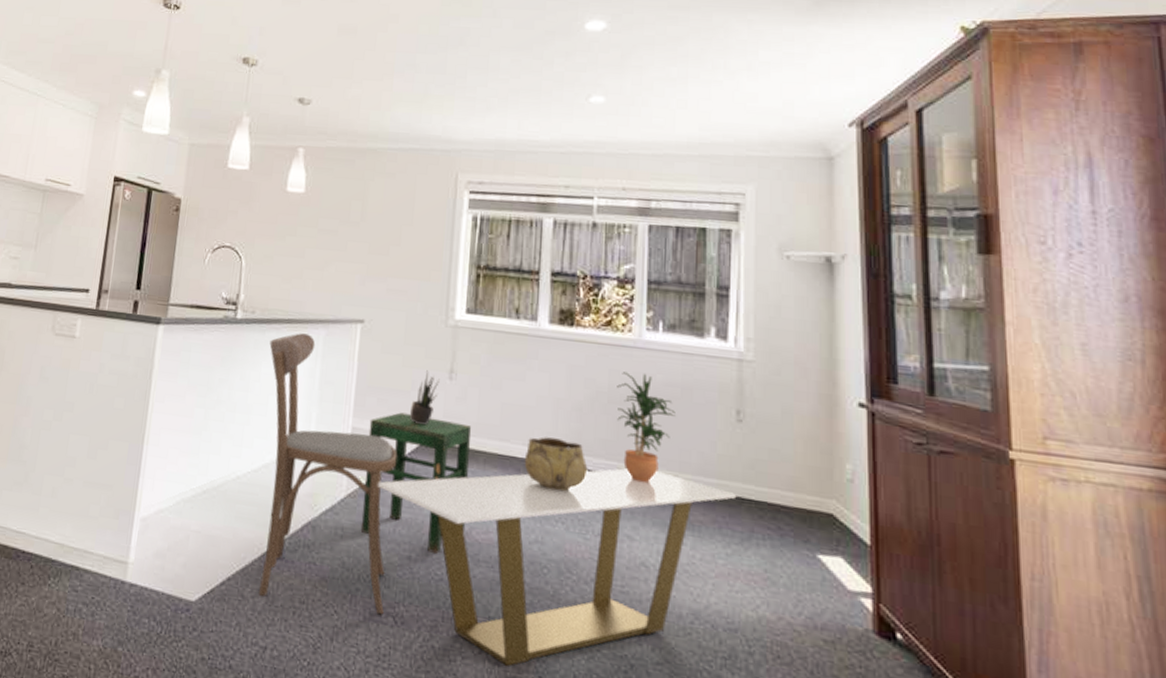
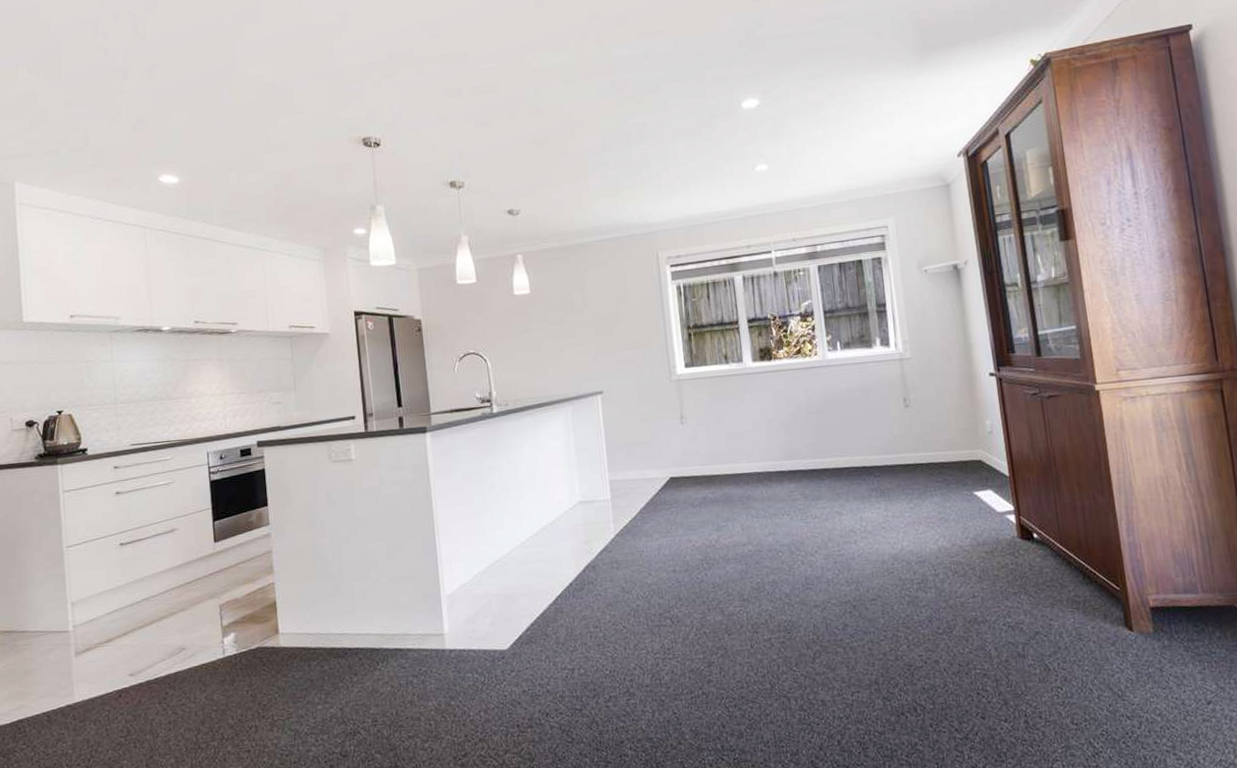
dining chair: present [258,333,396,615] -> none [526,413,662,632]
stool: present [361,412,472,554] -> none [623,456,715,563]
coffee table: present [378,468,737,666] -> none [639,458,912,632]
potted plant: present [409,370,440,426] -> none [653,421,674,466]
decorative bowl: present [524,437,588,492] -> none [750,451,801,492]
potted plant: present [617,372,676,484] -> none [812,386,859,470]

